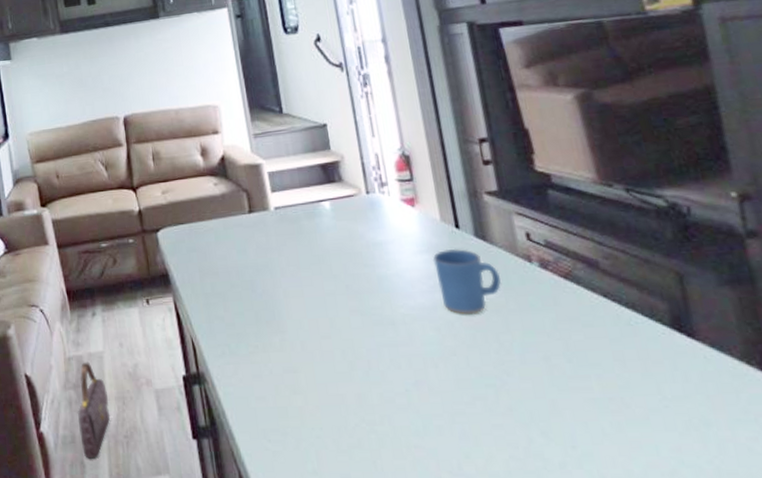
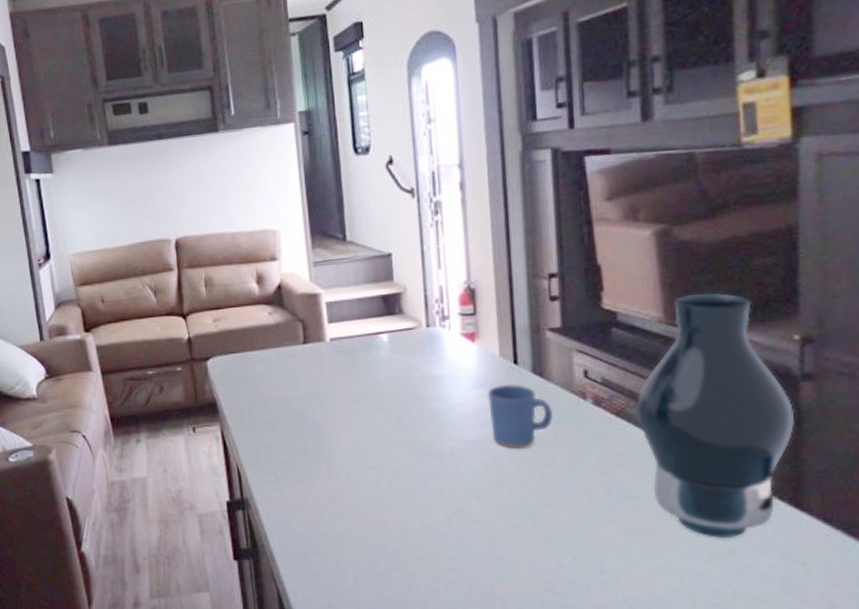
handbag: present [77,362,111,459] -> none [119,486,153,577]
vase: none [583,152,749,409] -> present [637,292,794,539]

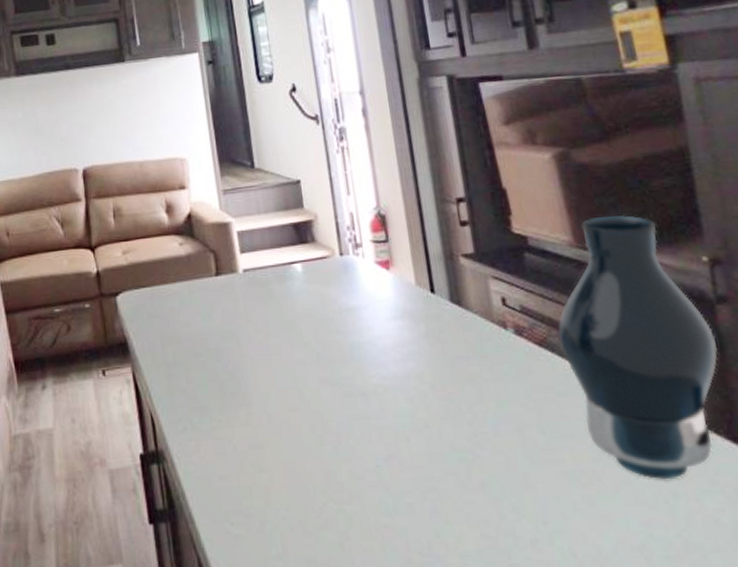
mug: present [487,384,552,448] -> none [406,314,476,384]

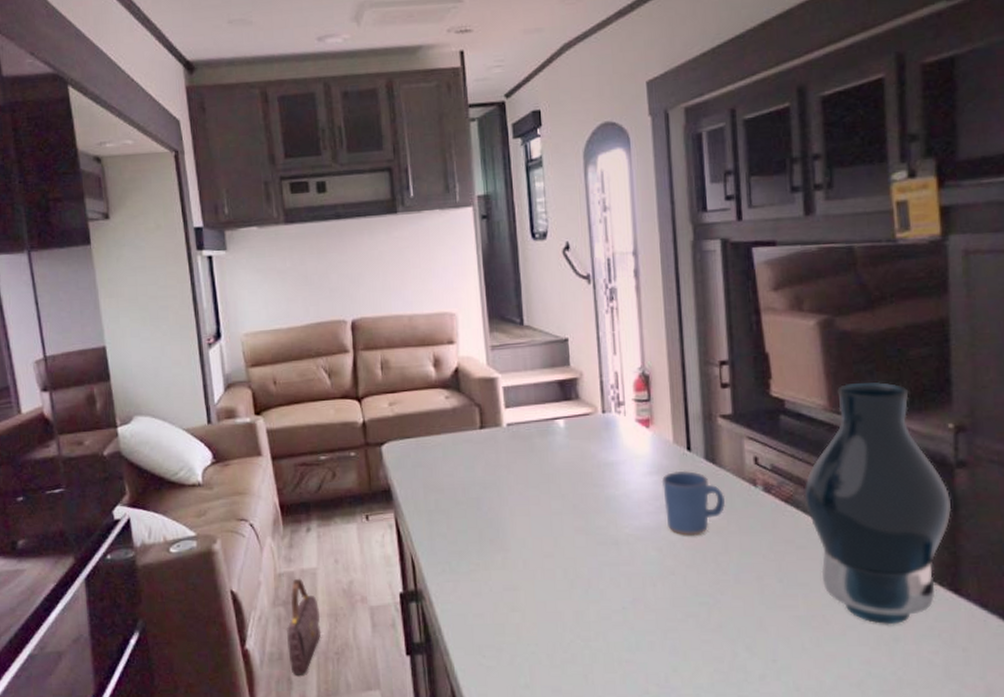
handbag: none [22,440,59,549] -> present [286,578,322,675]
mug: none [406,314,476,384] -> present [661,470,725,536]

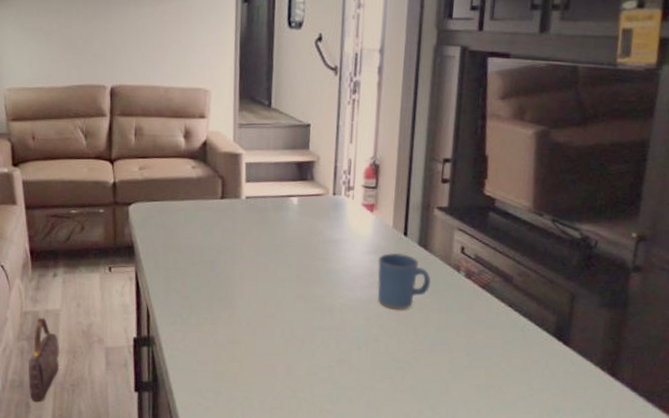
vase: present [805,381,951,625] -> none [500,189,623,399]

